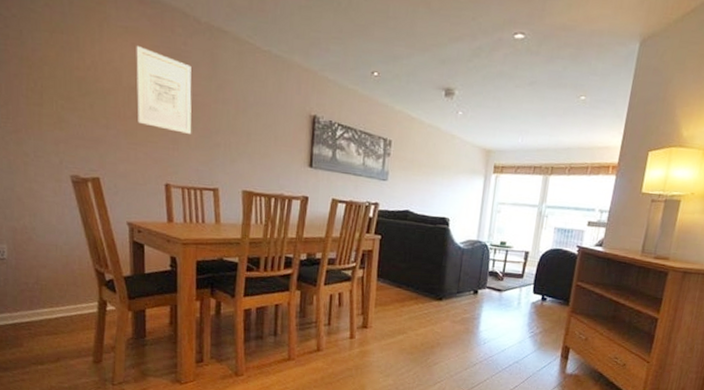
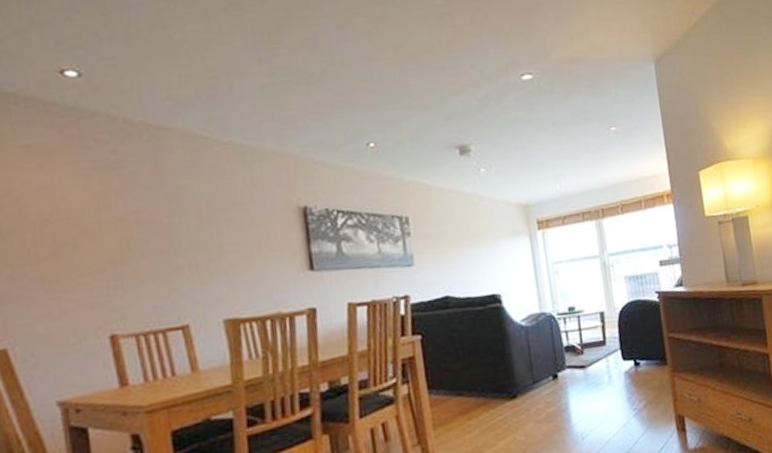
wall art: present [136,46,192,134] -> none [45,165,140,264]

